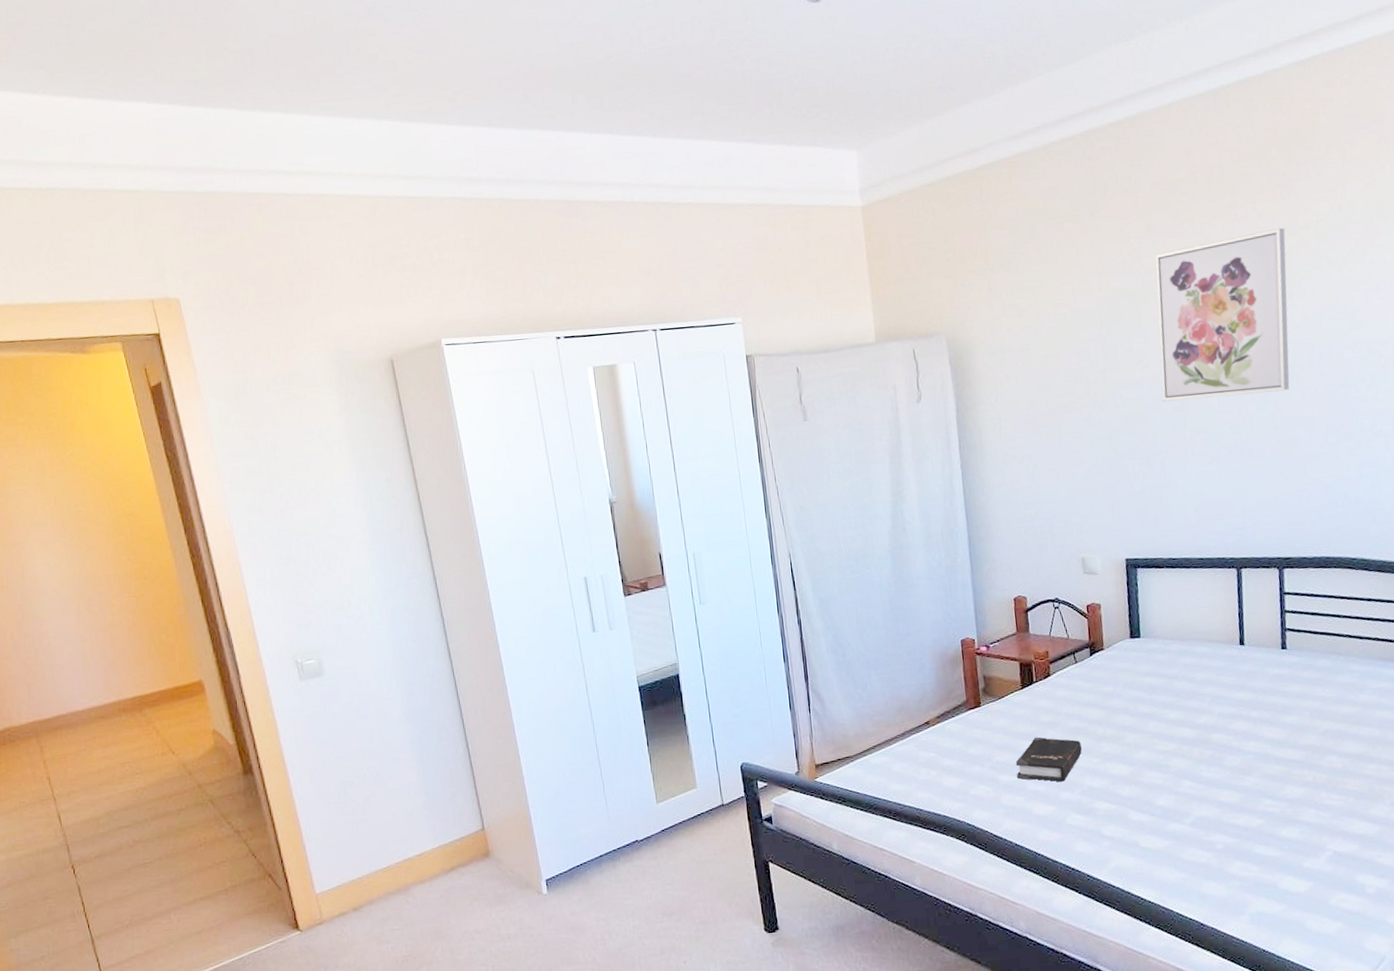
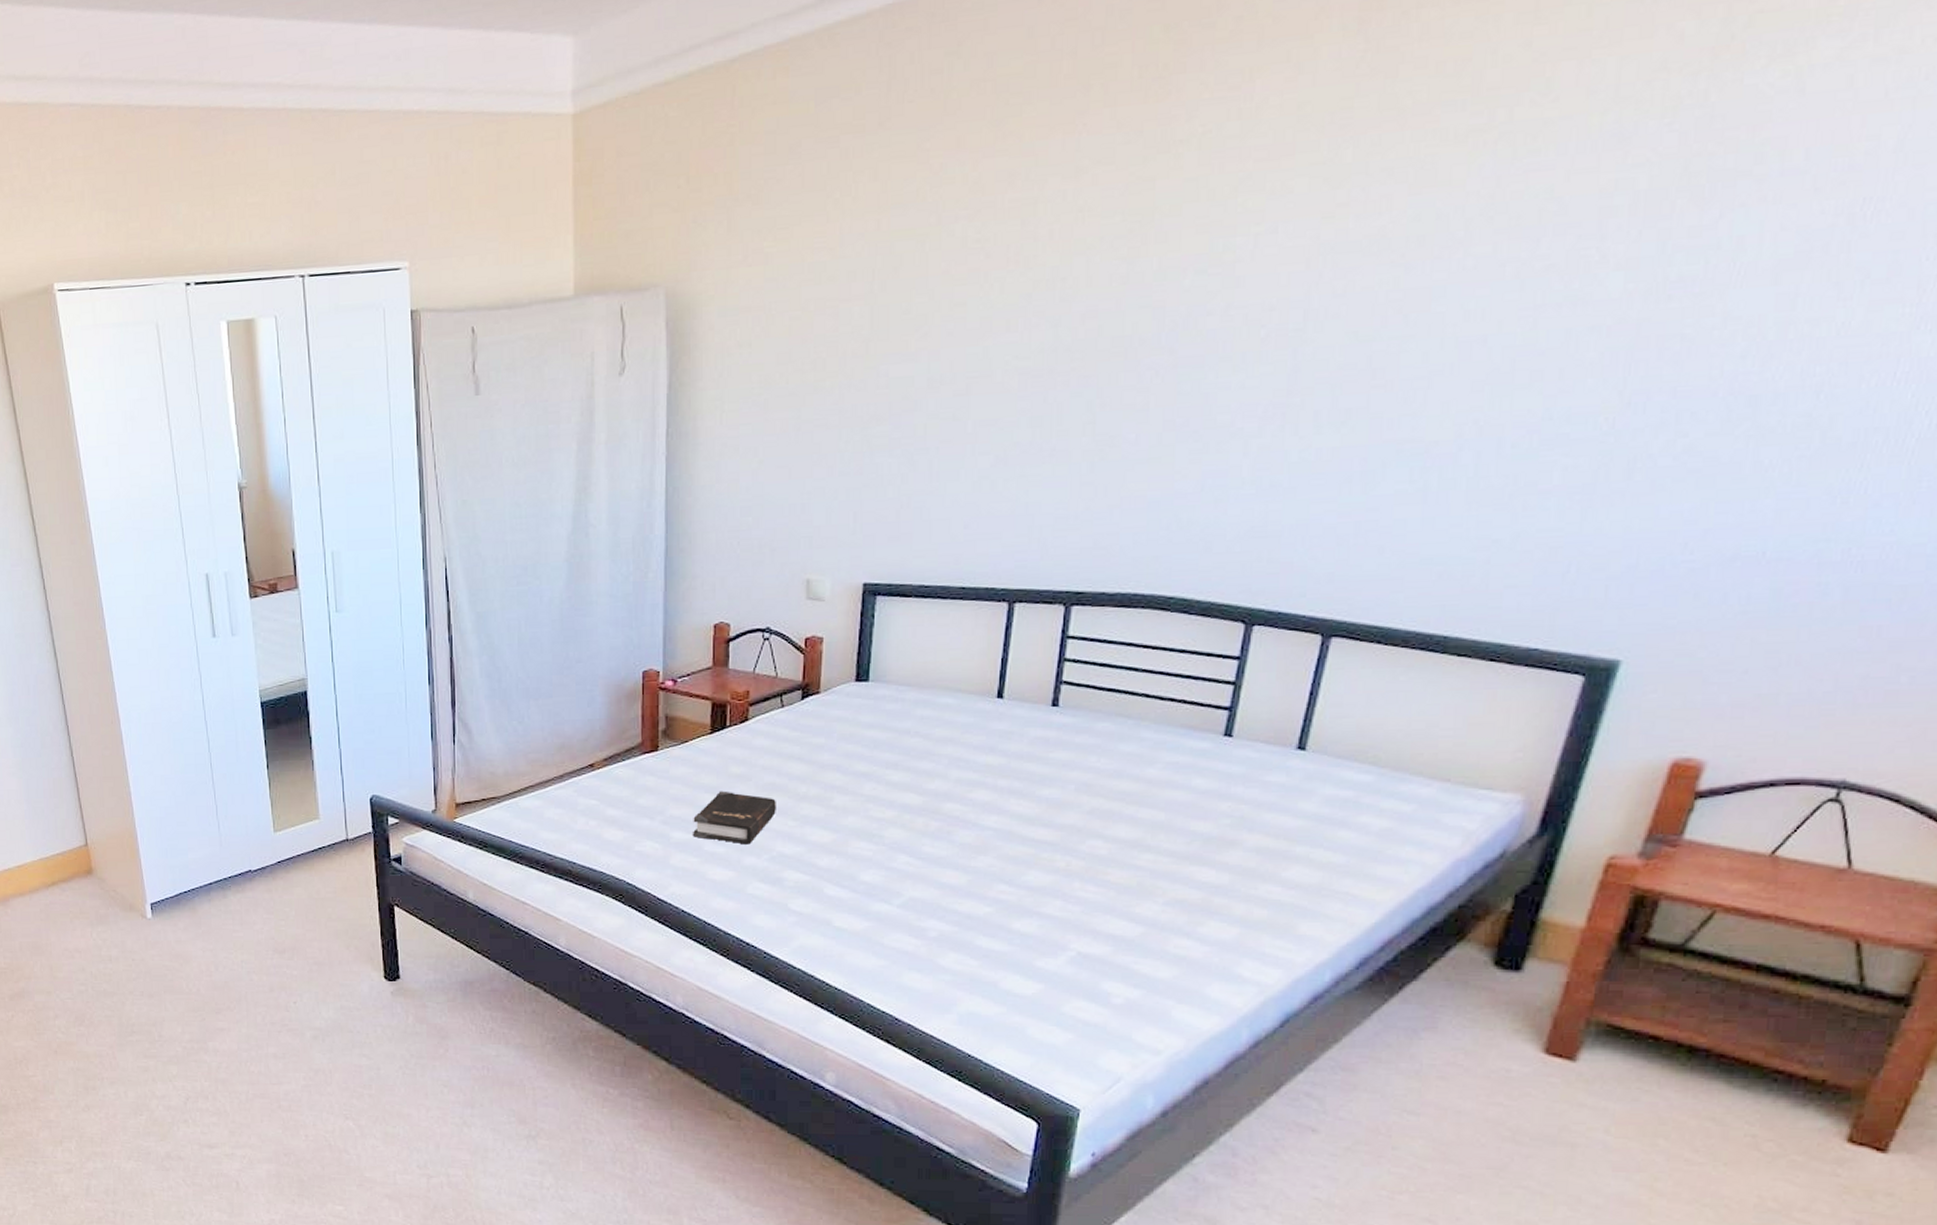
wall art: present [1155,227,1290,402] -> none [943,143,1153,382]

